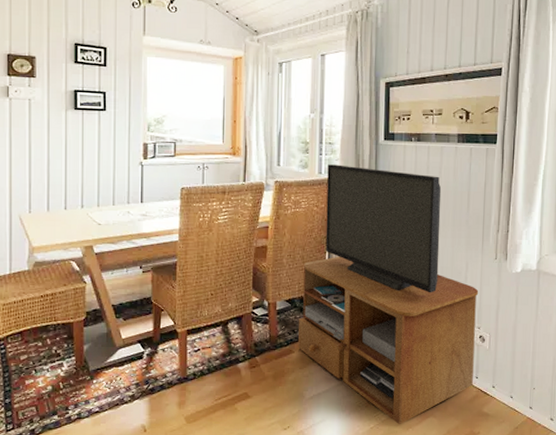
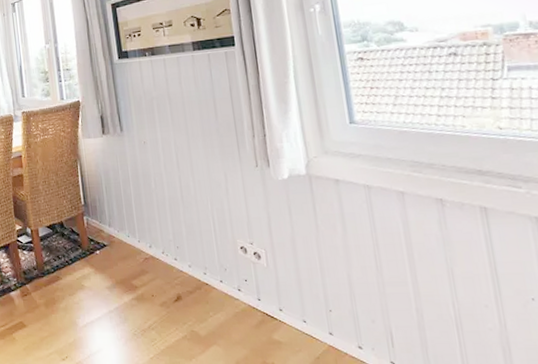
tv stand: present [298,164,479,424] -> none [58,87,256,354]

